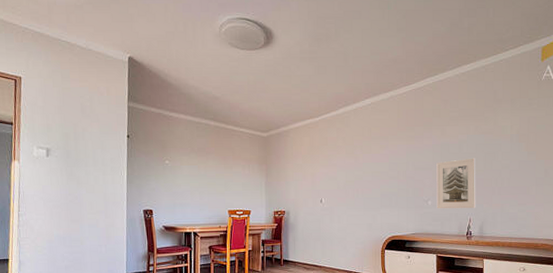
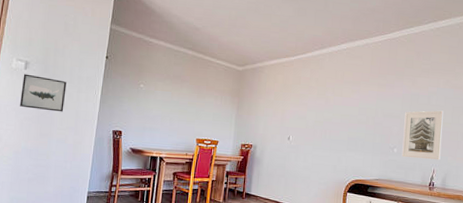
wall art: none [46,161,92,197] -> present [20,74,67,112]

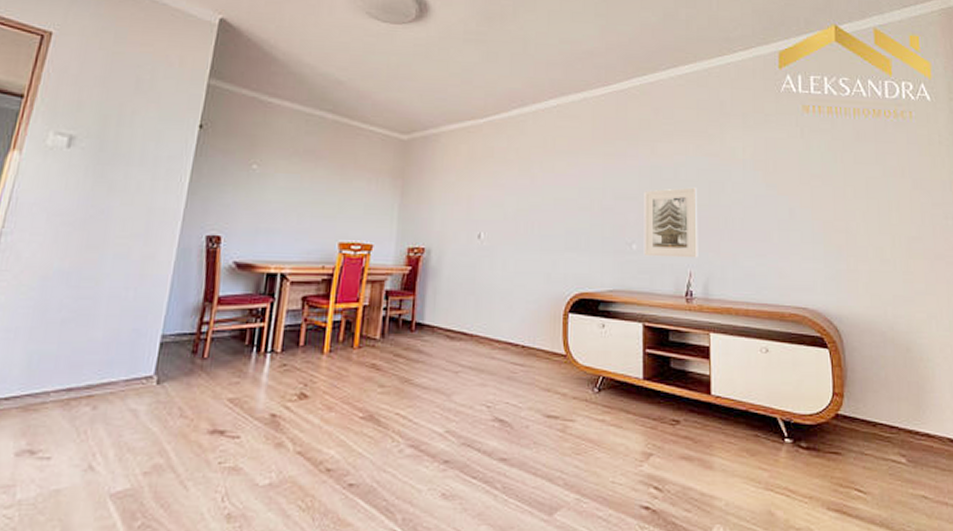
wall art: present [20,74,67,112] -> none [55,154,135,211]

